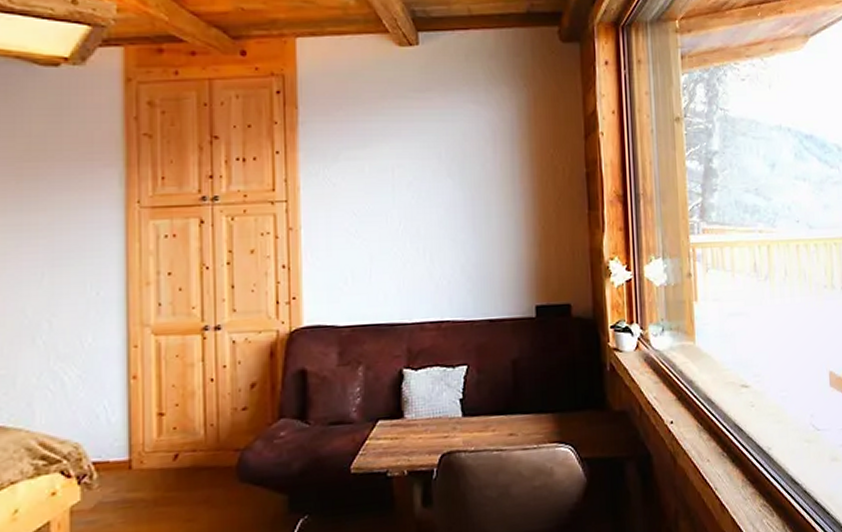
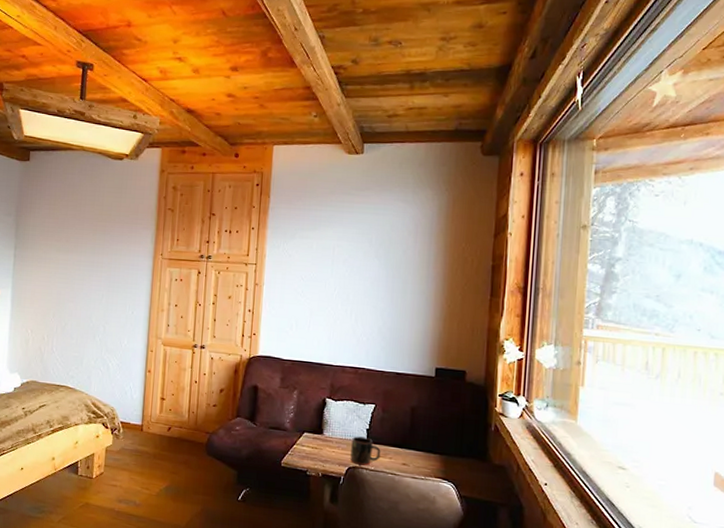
mug: none [442,410,481,448] -> present [350,436,381,466]

